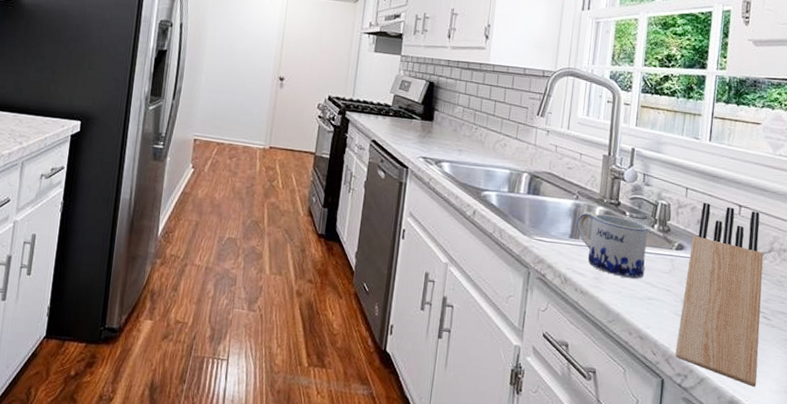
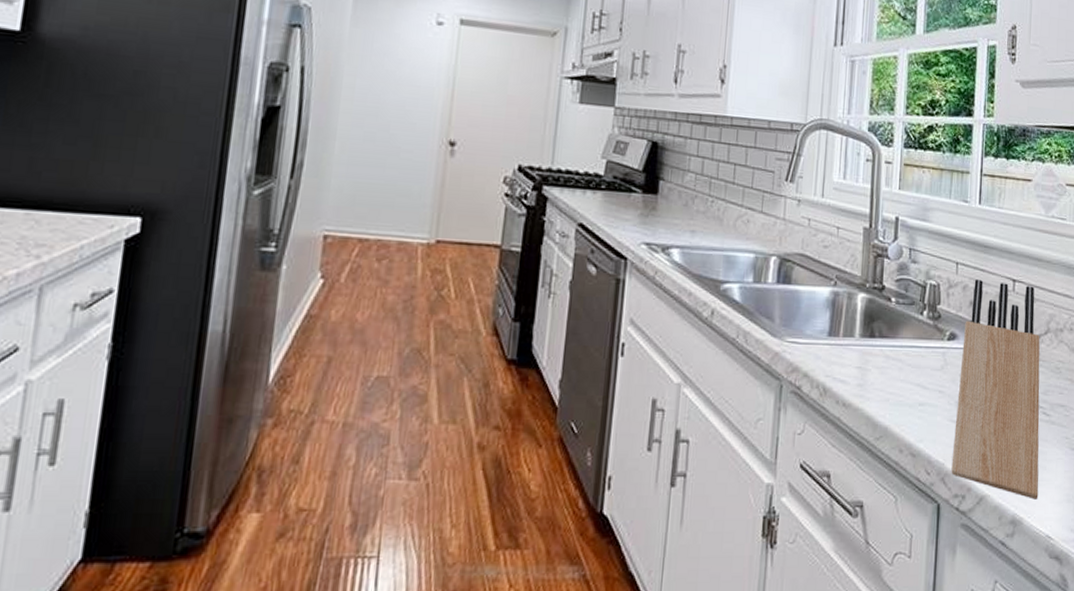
mug: present [576,211,648,280] -> none [835,300,917,382]

